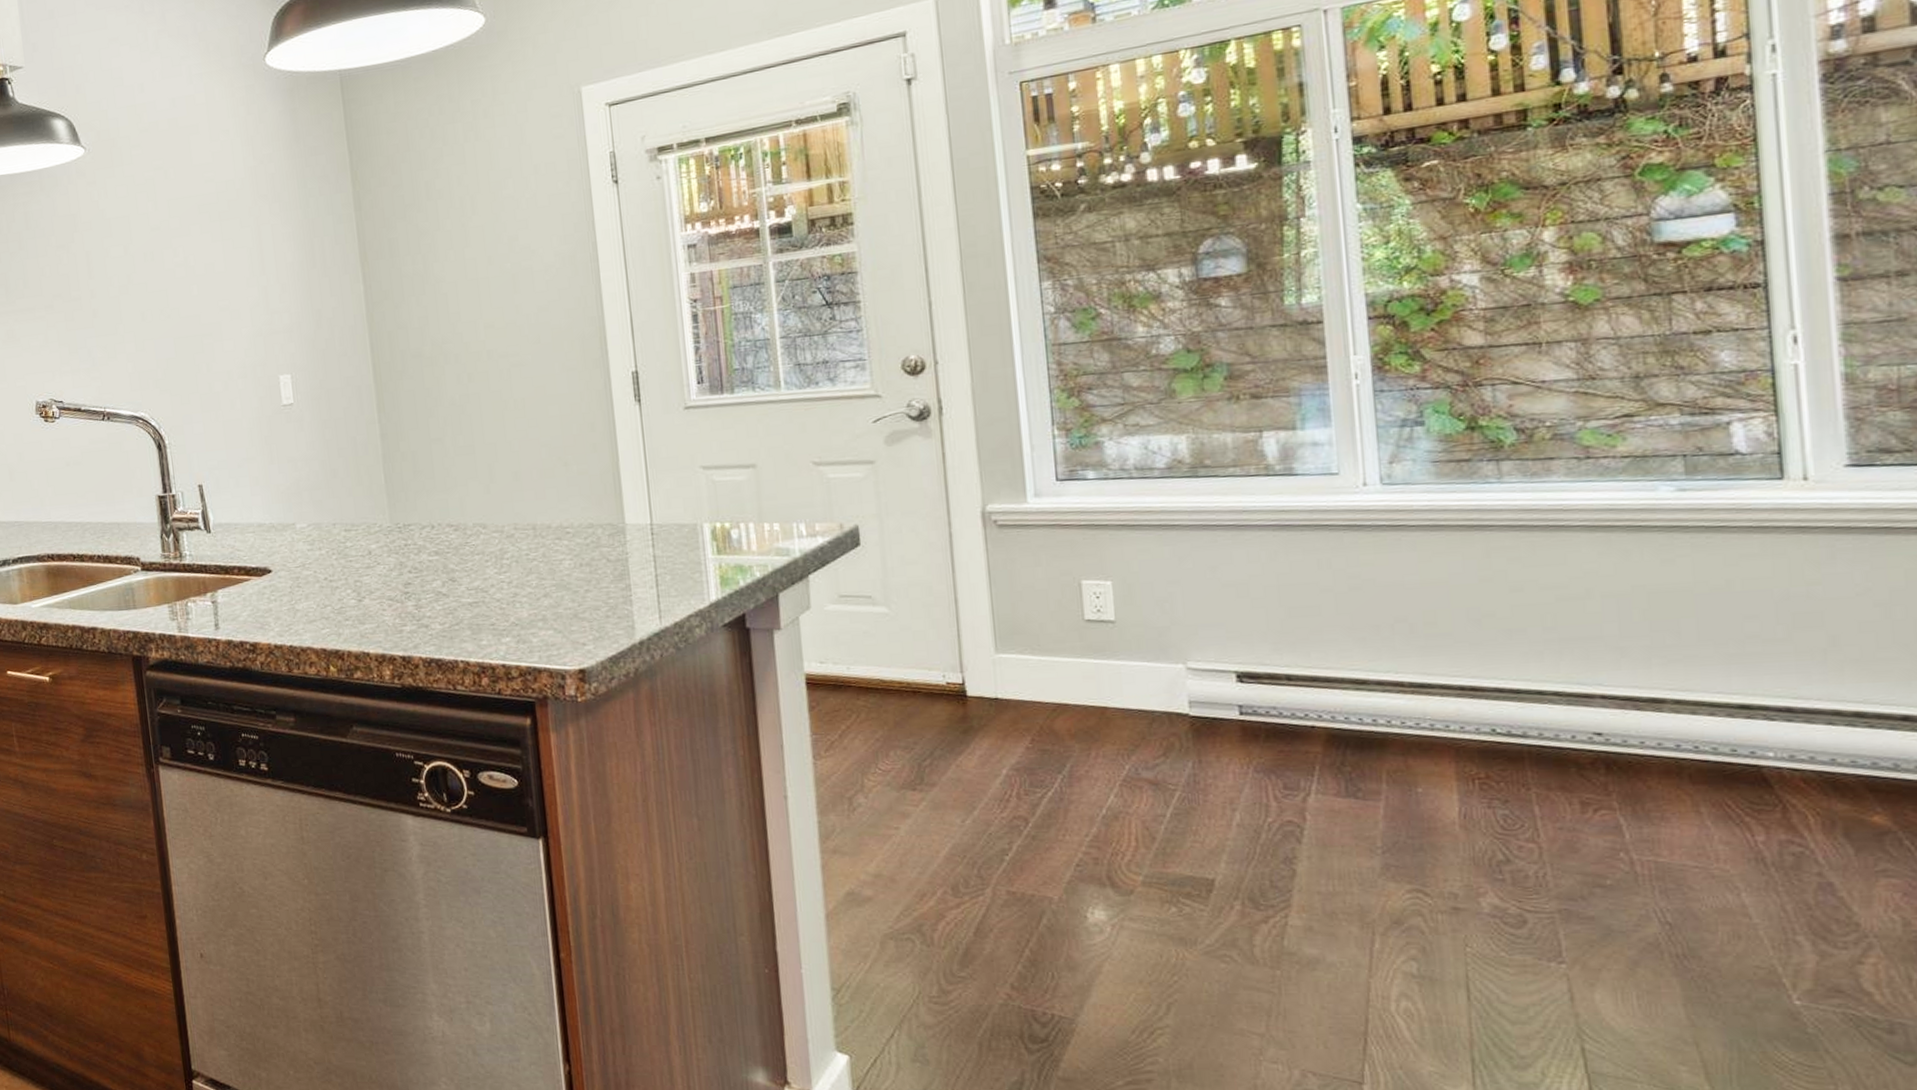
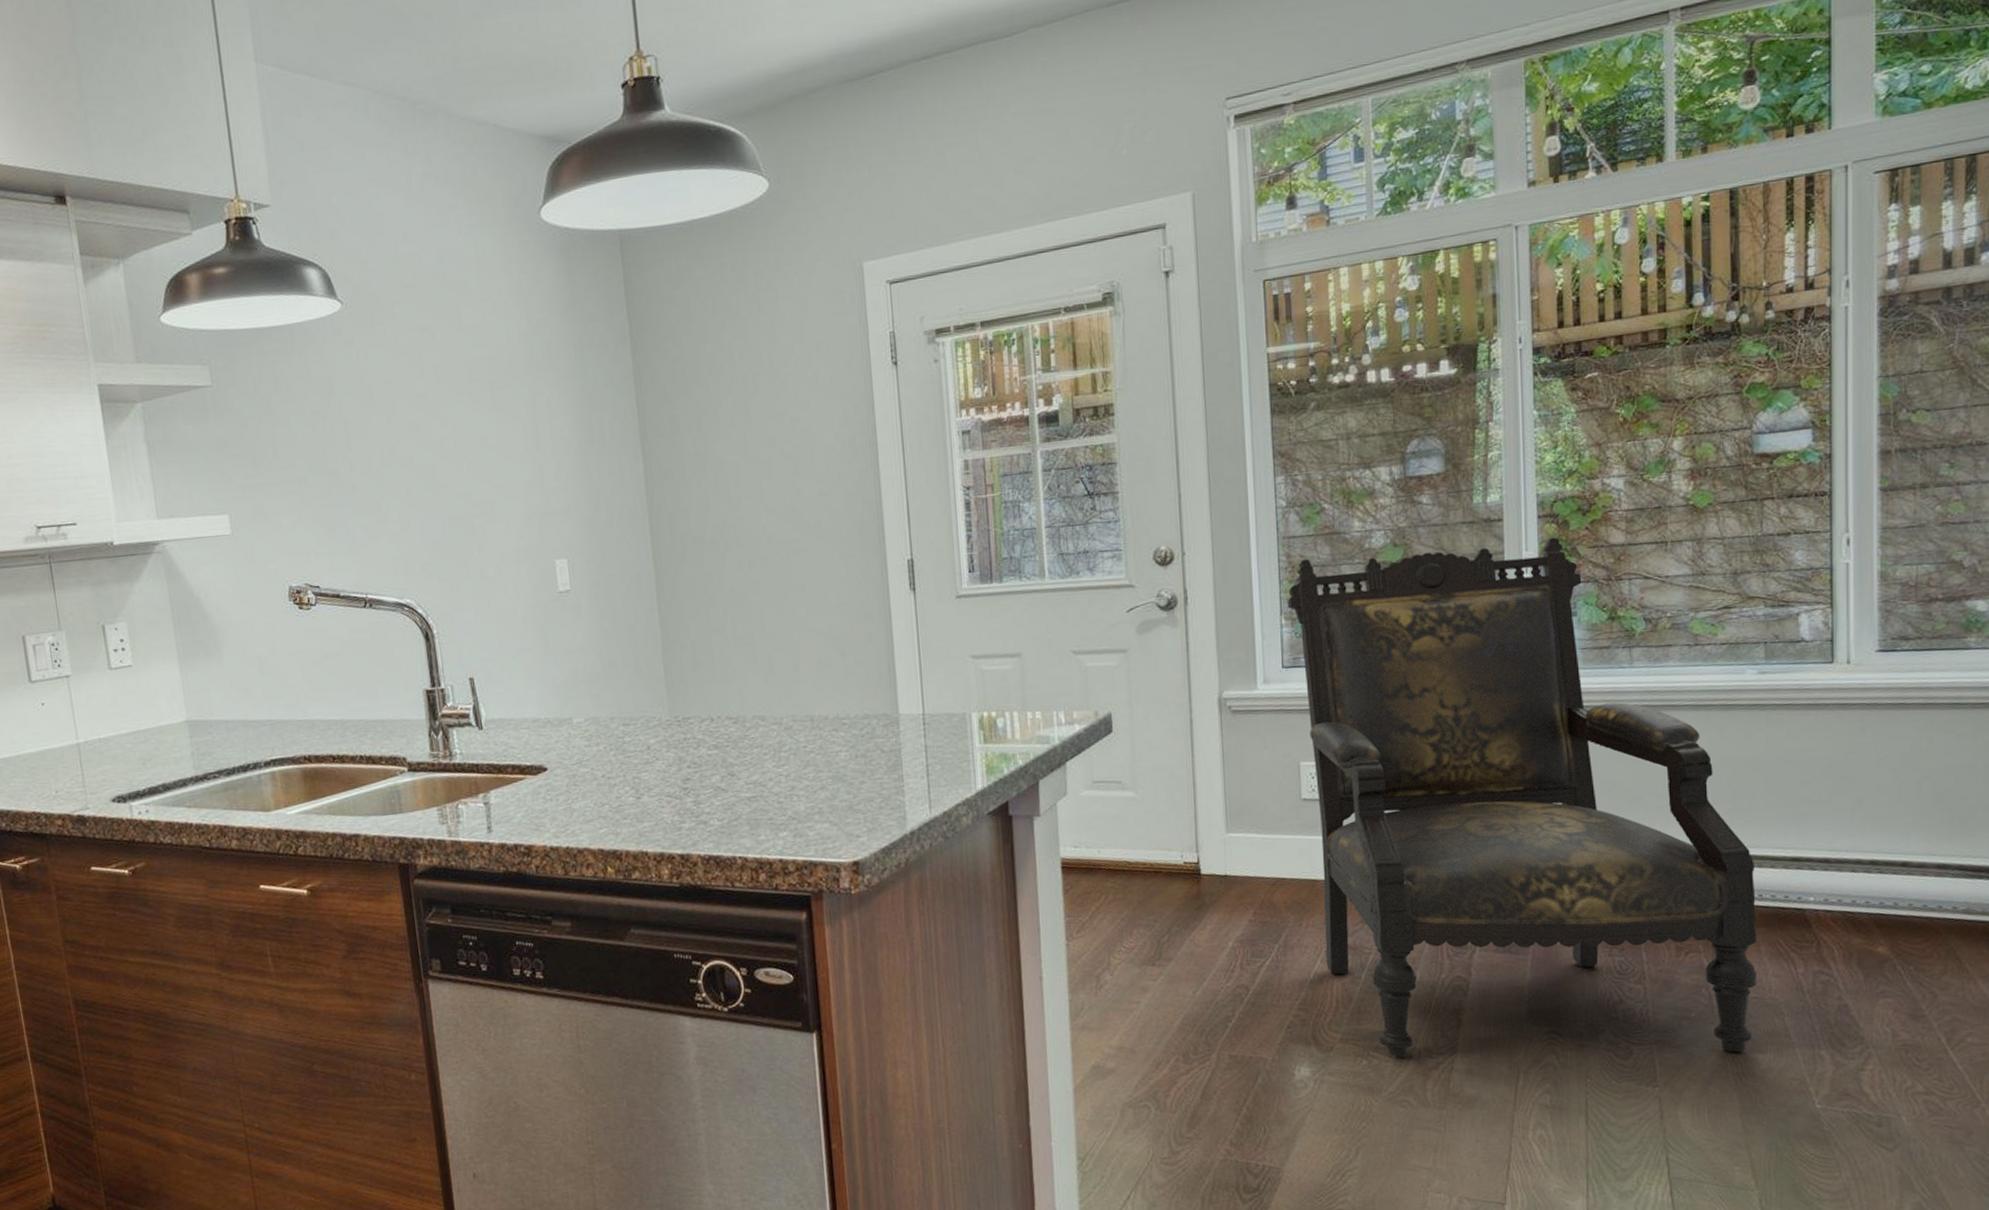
armchair: none [1059,339,1697,930] -> present [1287,537,1757,1057]

